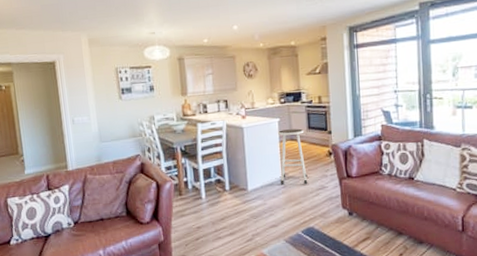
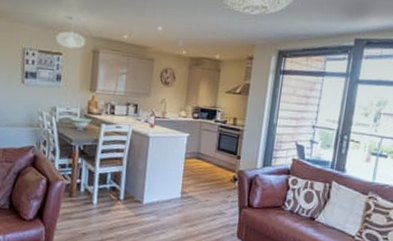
stool: present [278,128,308,185] -> none [178,146,213,207]

